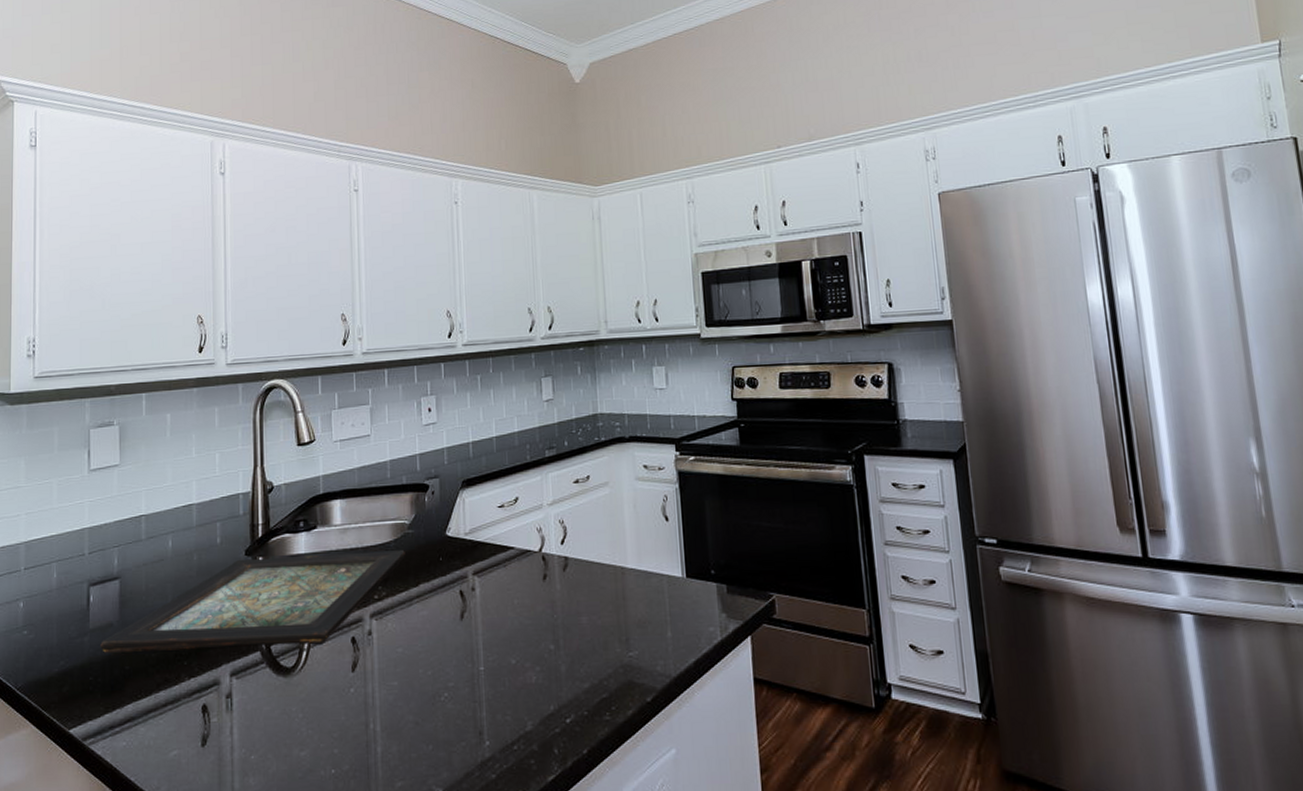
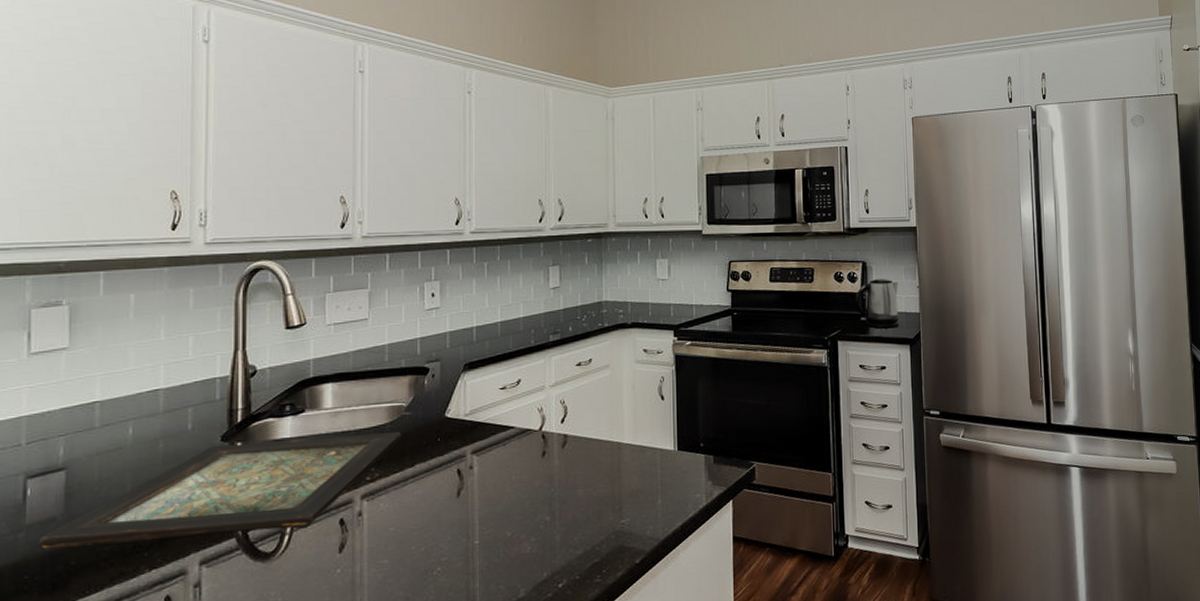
kettle: none [882,381,938,441] -> present [855,278,899,329]

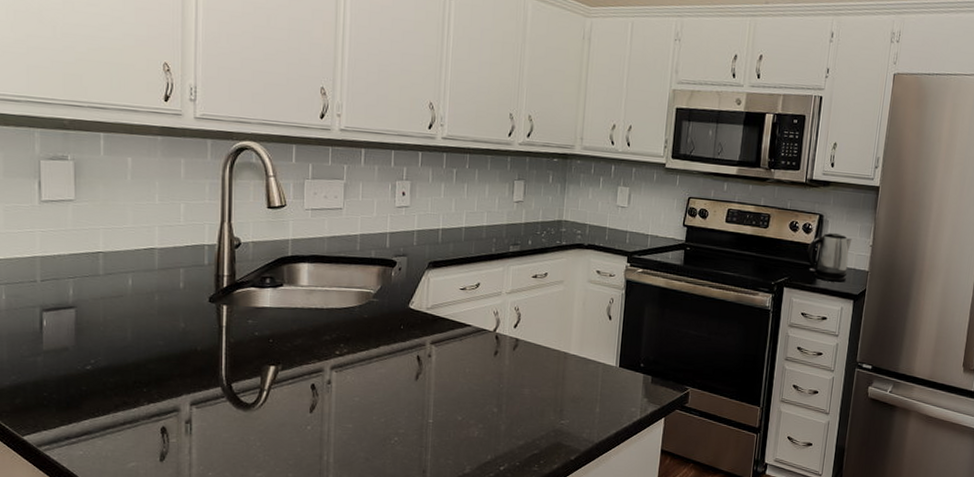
tray: present [39,432,401,550] -> none [55,305,369,386]

